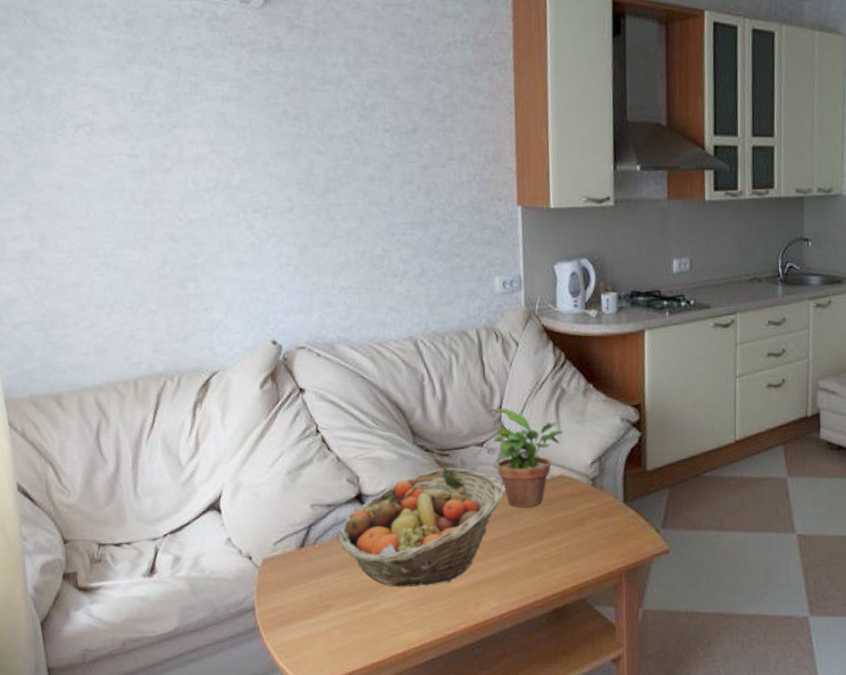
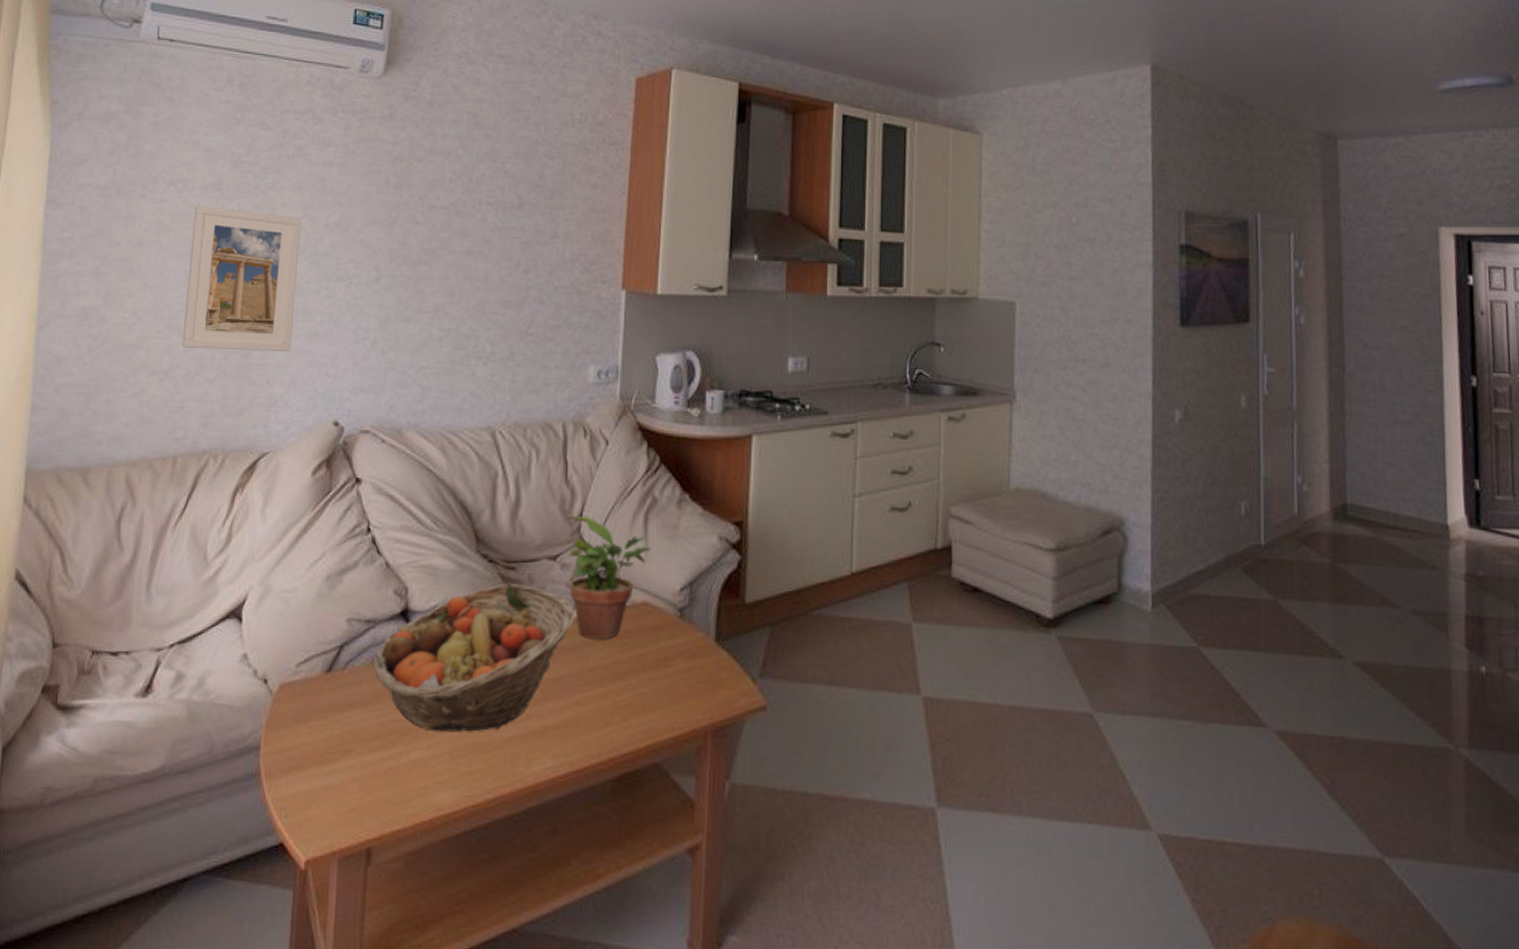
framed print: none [106,147,222,283] -> present [182,205,301,352]

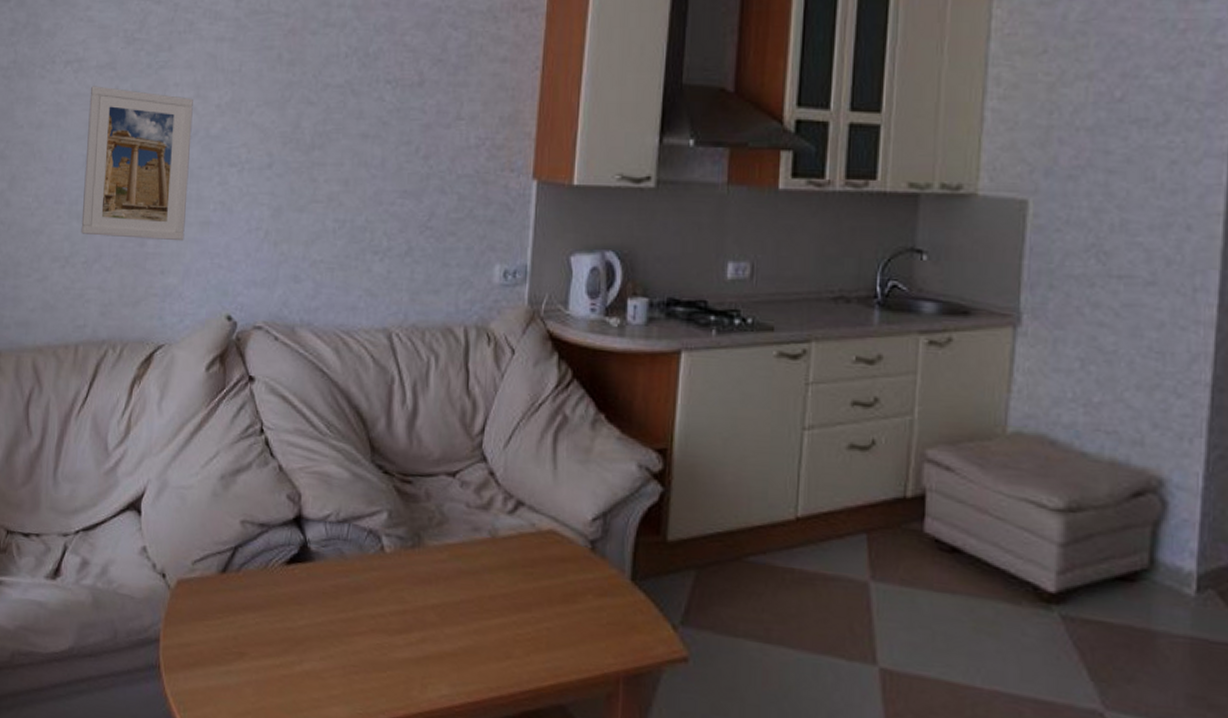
fruit basket: present [372,583,575,732] -> none [266,497,475,650]
potted plant: present [566,515,651,640] -> none [465,429,560,566]

